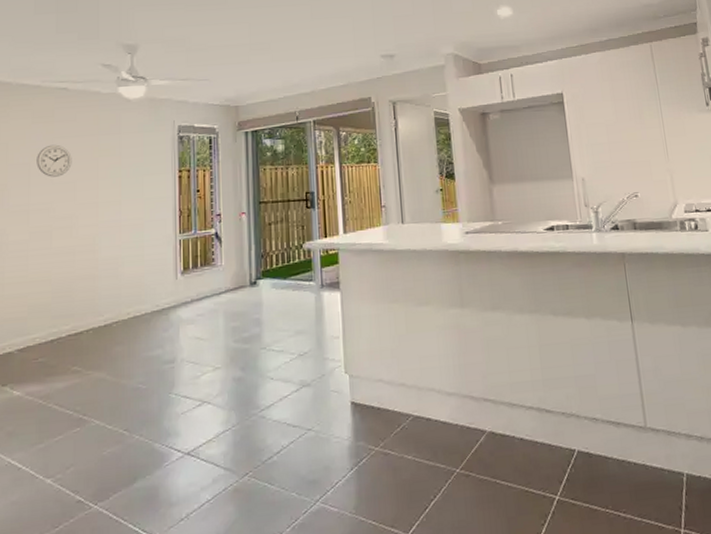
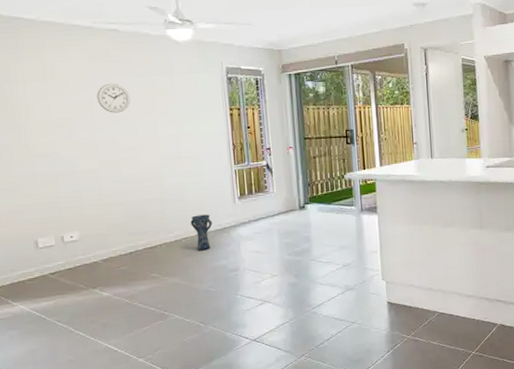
vase: none [124,292,149,338] -> present [190,214,212,251]

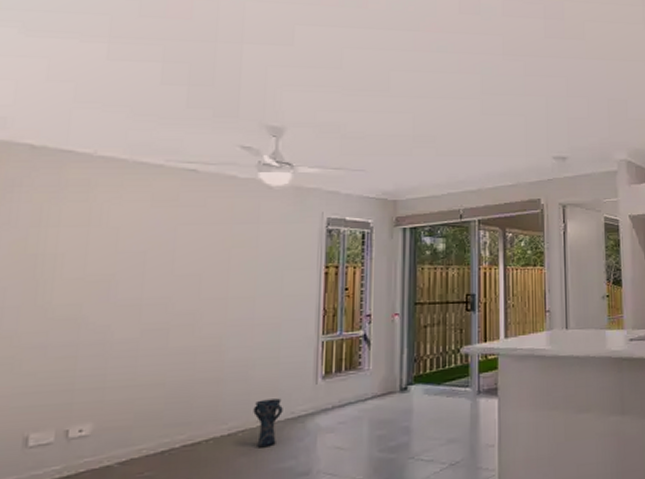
wall clock: present [97,83,131,113] -> none [154,232,199,269]

